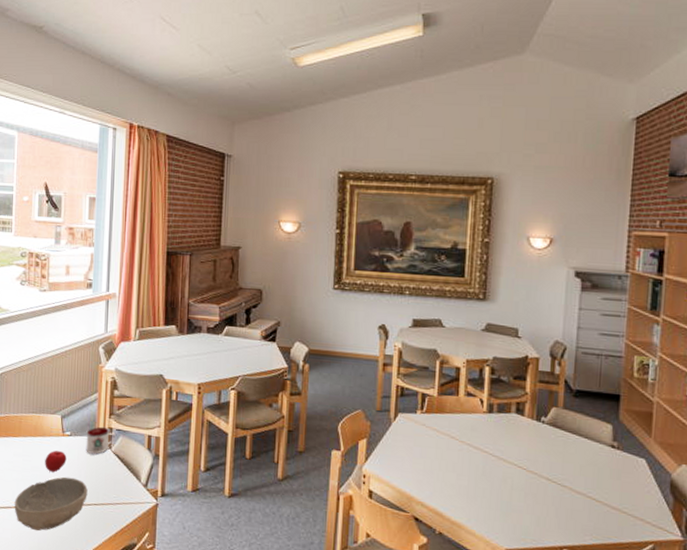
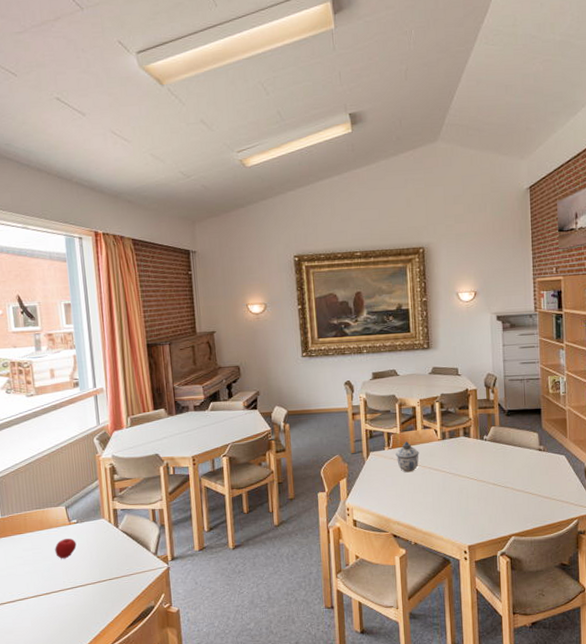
bowl: present [14,476,88,531] -> none [29,559,102,615]
mug: present [86,426,116,454] -> none [92,509,121,536]
lidded jar: none [429,407,458,446] -> present [395,441,419,473]

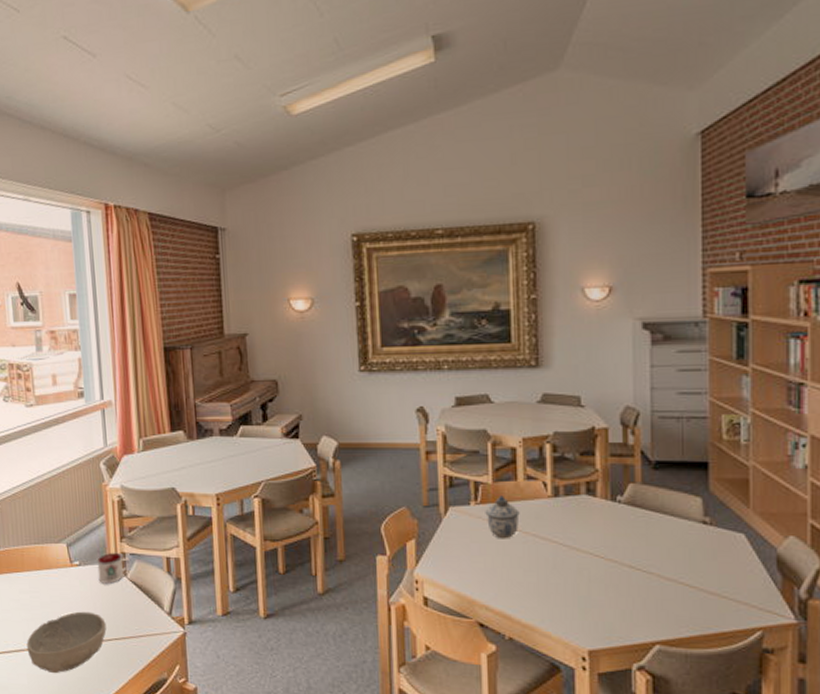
bowl: none [29,559,102,615] -> present [26,611,107,674]
apple: present [55,538,77,559] -> none [54,583,79,608]
mug: none [92,509,121,536] -> present [97,552,130,584]

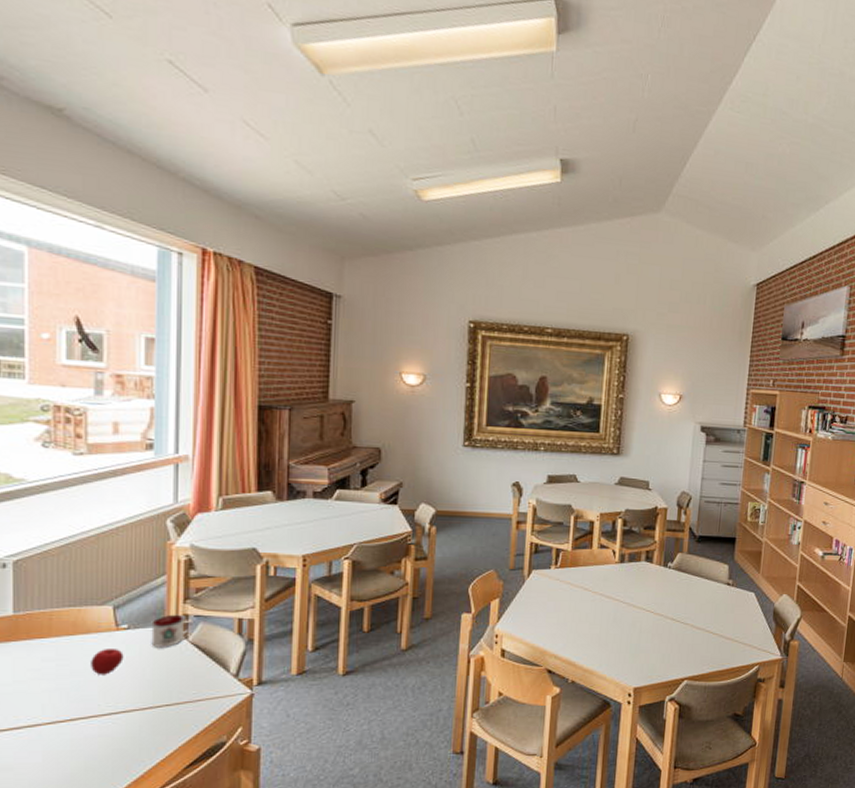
bowl: present [26,611,107,674] -> none [45,678,156,748]
apple: none [54,583,79,608] -> present [91,649,124,675]
lidded jar: present [485,495,520,539] -> none [563,561,591,598]

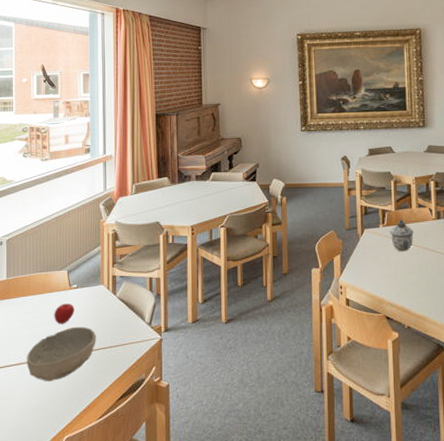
bowl: none [45,678,156,748] -> present [26,326,96,382]
mug: present [151,614,194,647] -> none [92,275,119,302]
lidded jar: none [563,561,591,598] -> present [390,219,414,252]

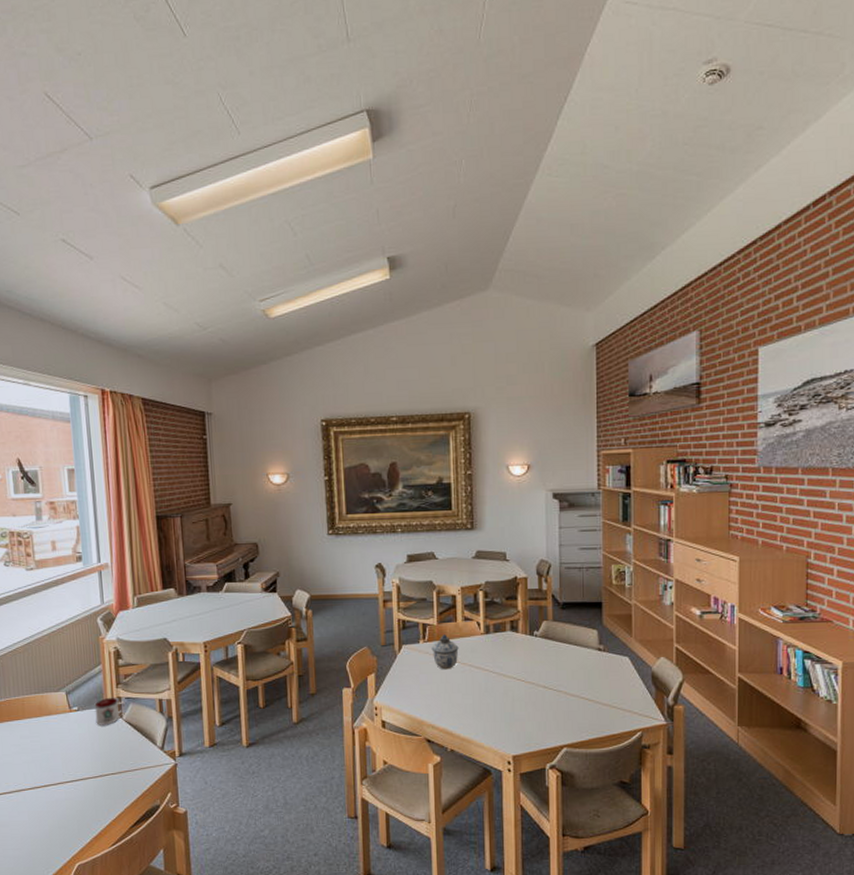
bowl: present [26,326,96,382] -> none [27,751,104,809]
apple: present [54,304,75,325] -> none [54,727,77,749]
mug: none [92,275,119,302] -> present [94,697,126,725]

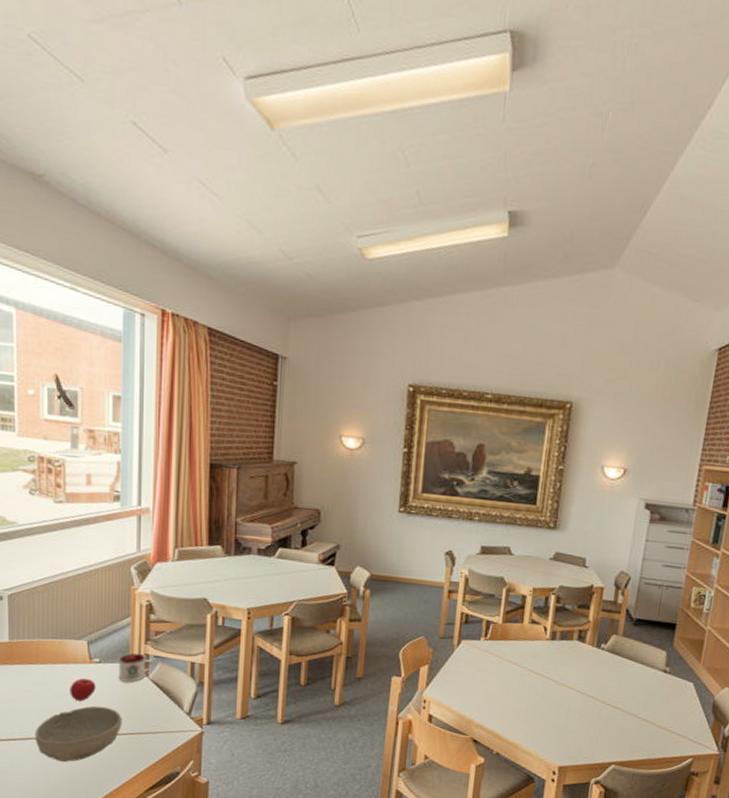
bowl: none [27,751,104,809] -> present [35,706,122,763]
apple: none [54,727,77,749] -> present [70,678,96,702]
lidded jar: present [431,634,459,670] -> none [492,634,521,672]

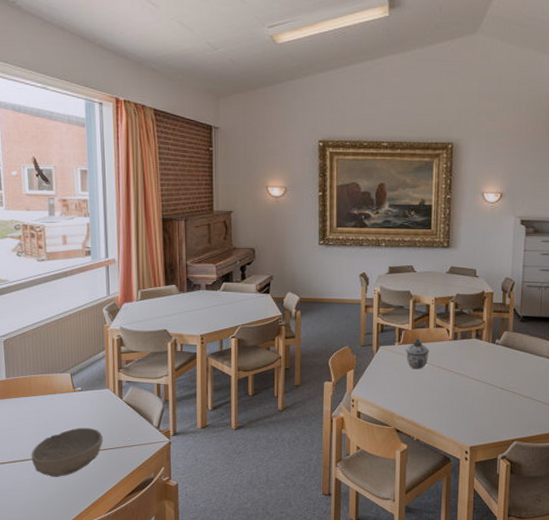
apple: present [70,678,96,702] -> none [58,405,80,425]
mug: present [118,653,153,682] -> none [97,380,126,405]
lidded jar: none [492,634,521,672] -> present [405,338,429,370]

